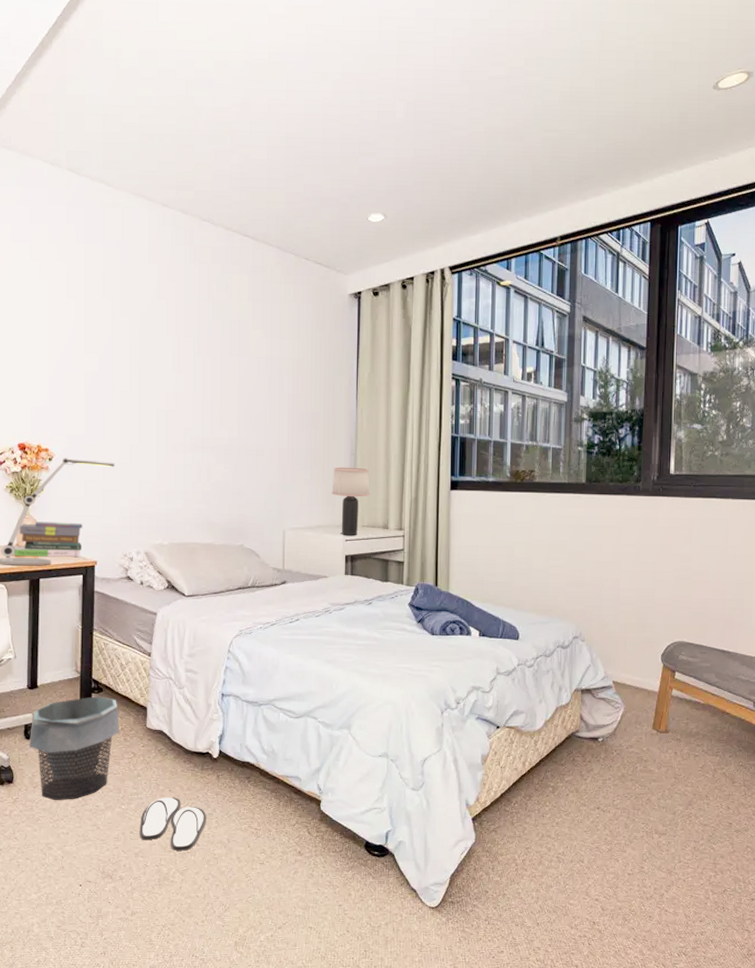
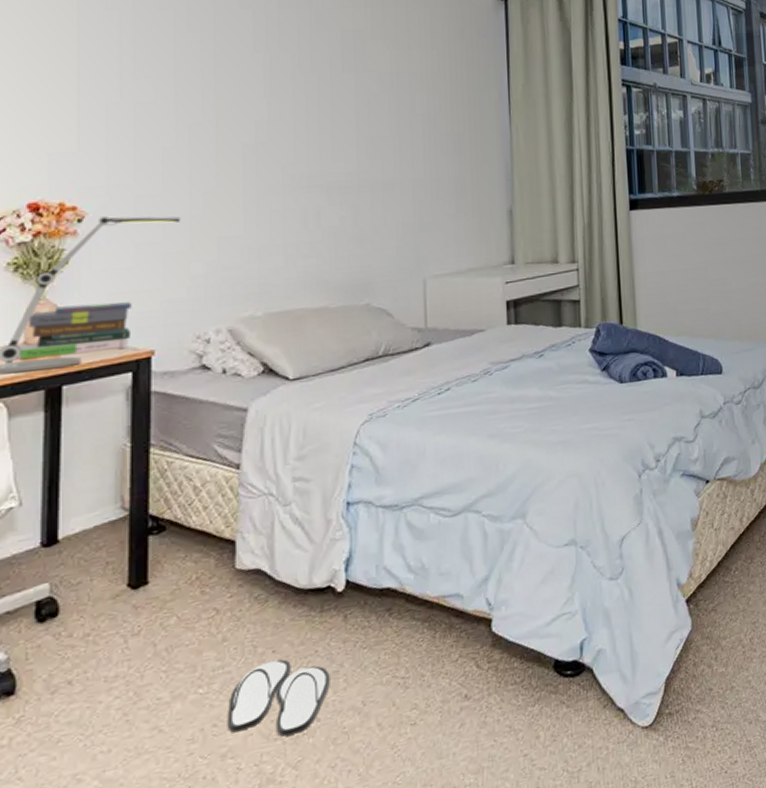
trash bin: present [29,696,119,800] -> none [43,537,193,706]
table lamp: present [331,467,370,536] -> none [484,194,533,278]

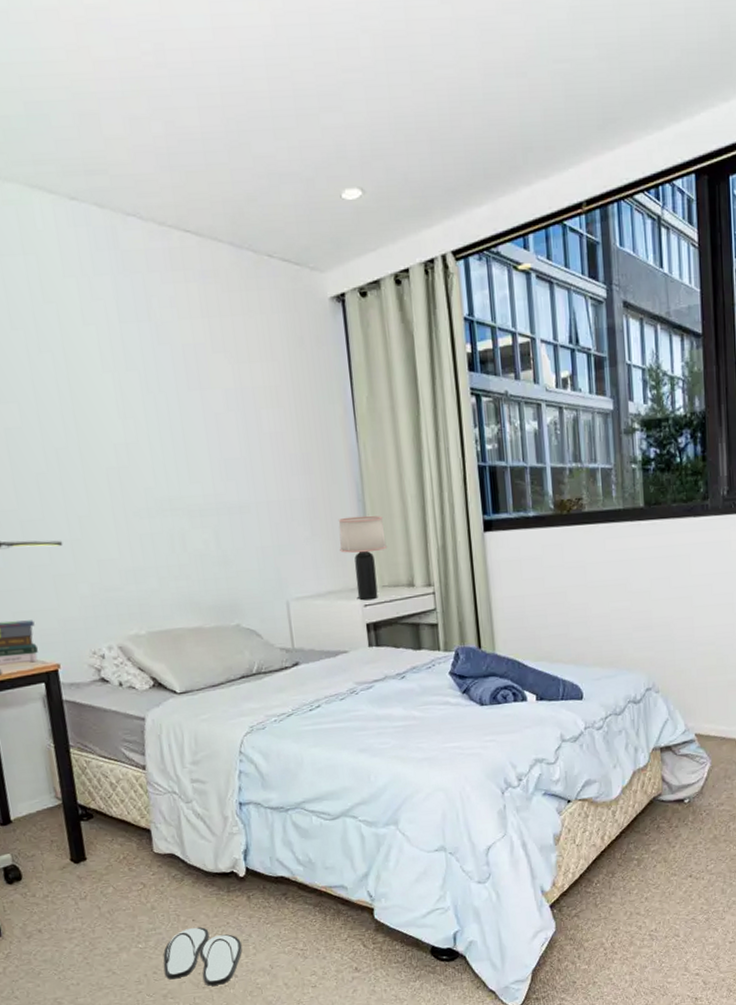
table lamp: none [484,194,533,278] -> present [338,515,387,601]

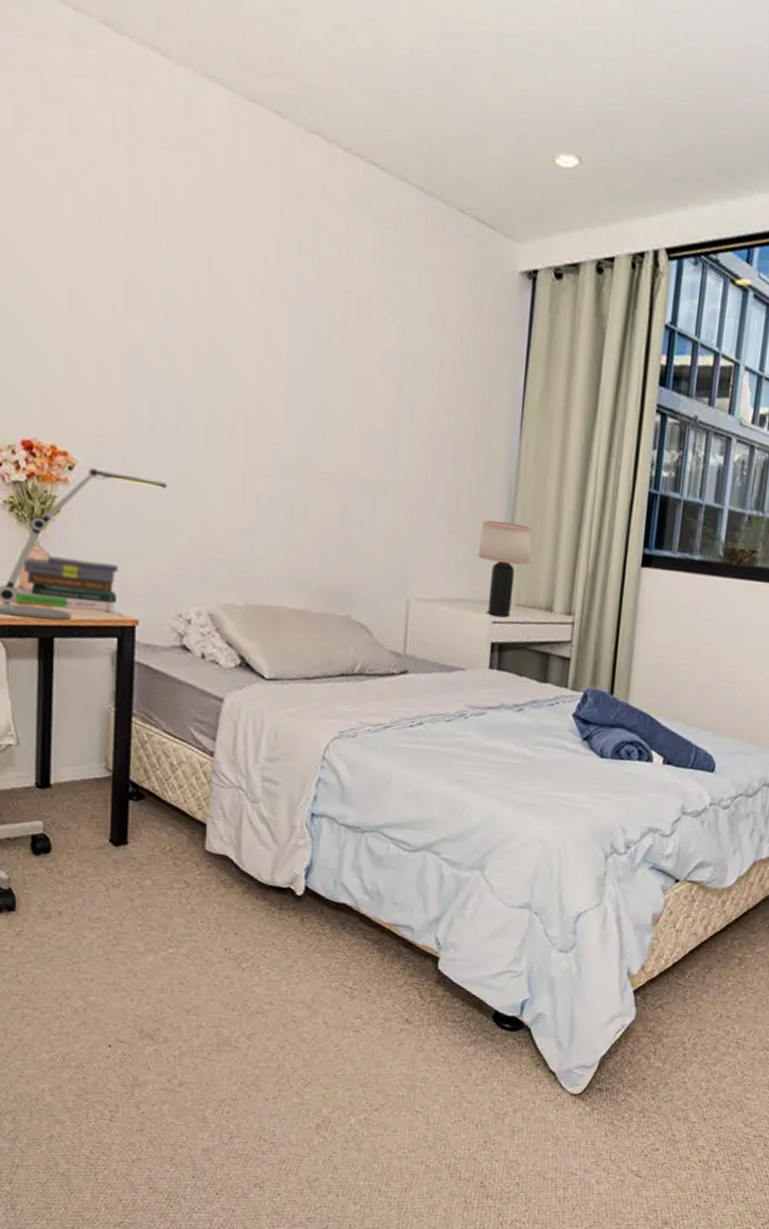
slippers: present [163,927,243,986] -> none [192,941,284,1010]

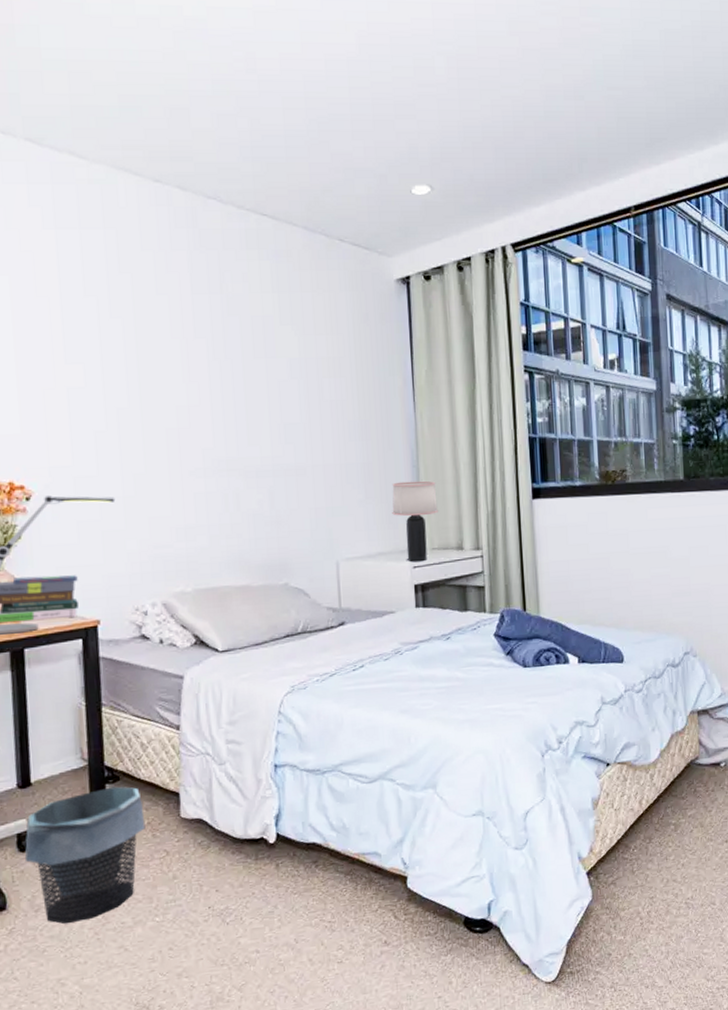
trash bin: none [38,804,167,937] -> present [24,786,146,924]

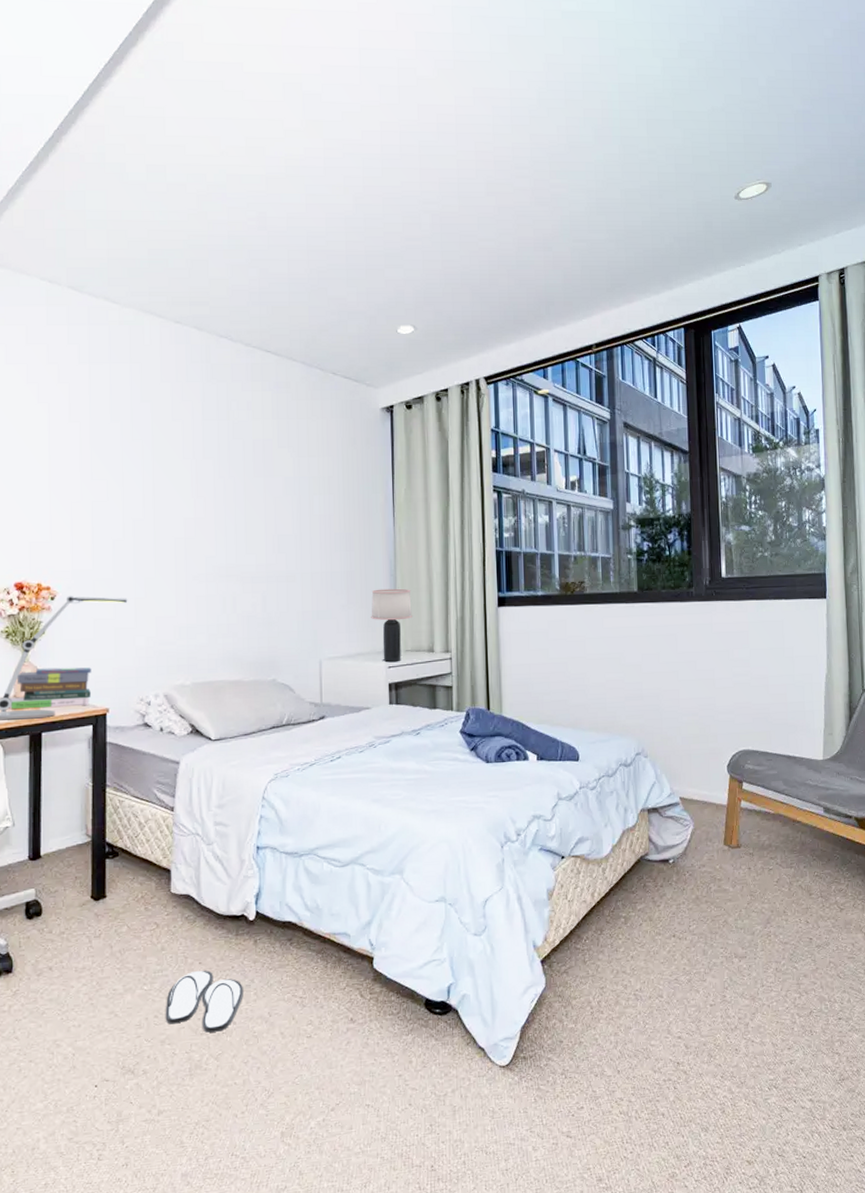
trash bin: present [24,786,146,924] -> none [31,861,139,988]
slippers: none [180,898,267,963] -> present [165,970,243,1033]

